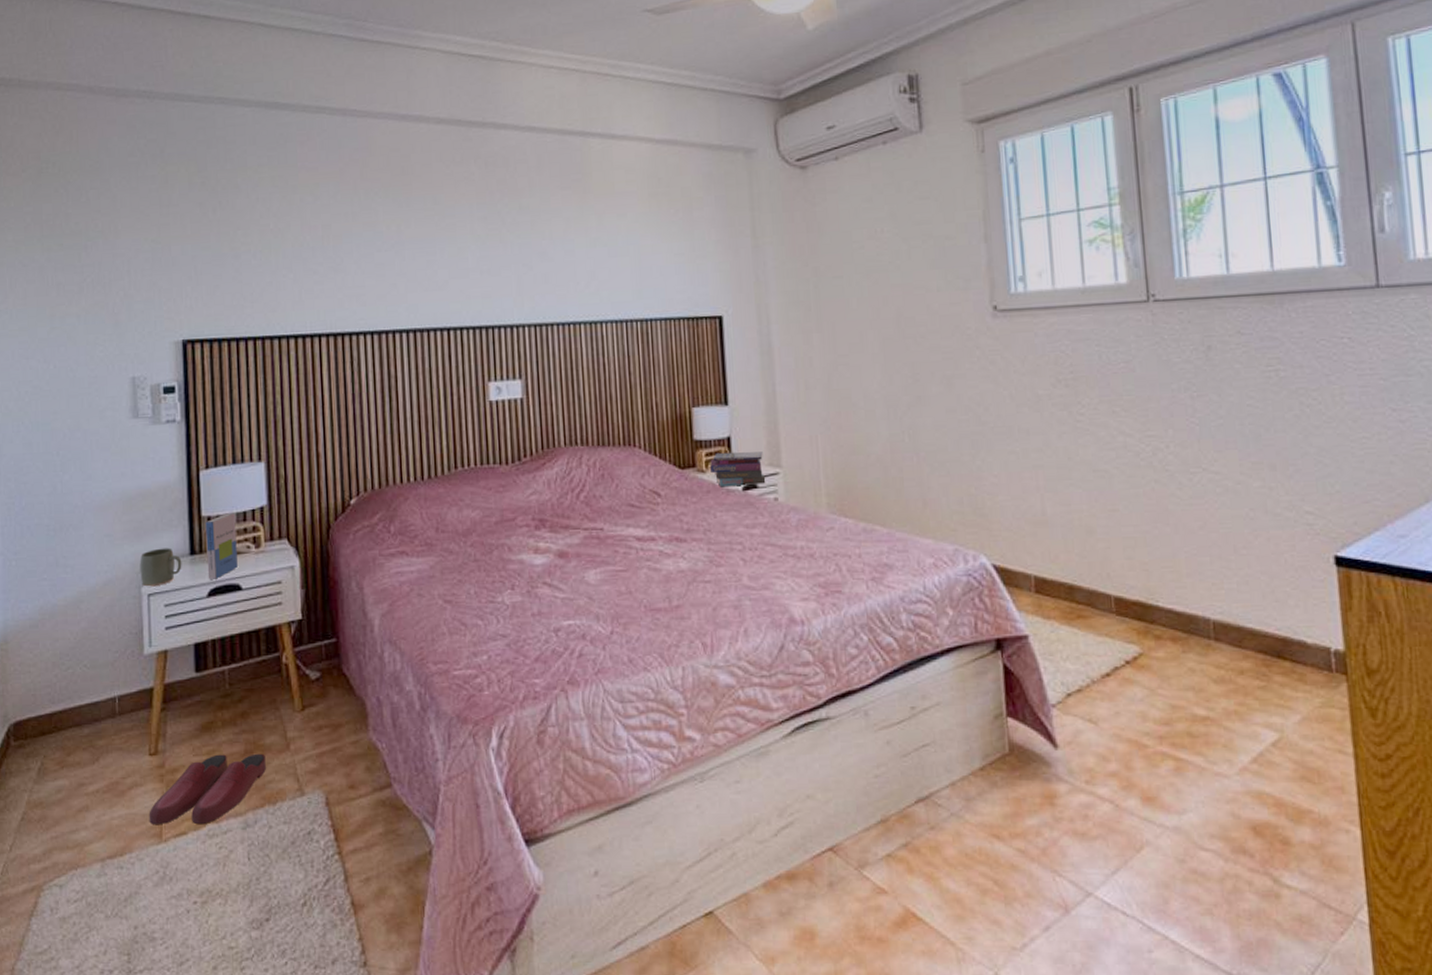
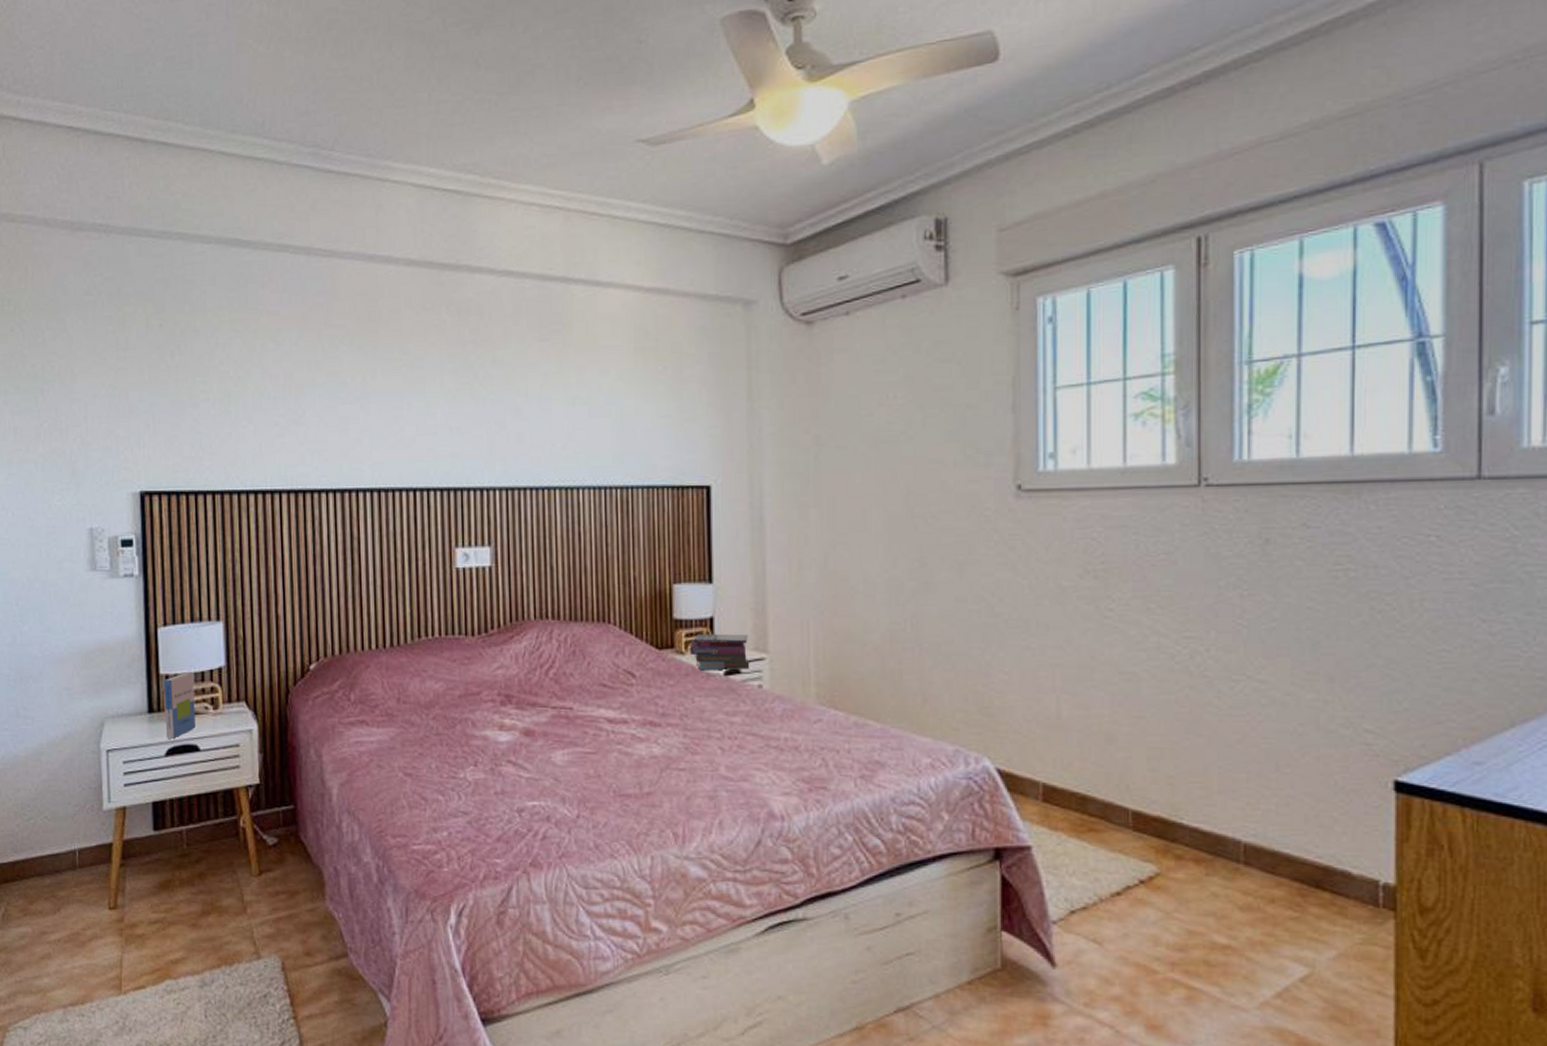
mug: present [139,548,182,587] -> none [98,704,140,743]
slippers: present [149,753,266,825] -> none [108,912,223,979]

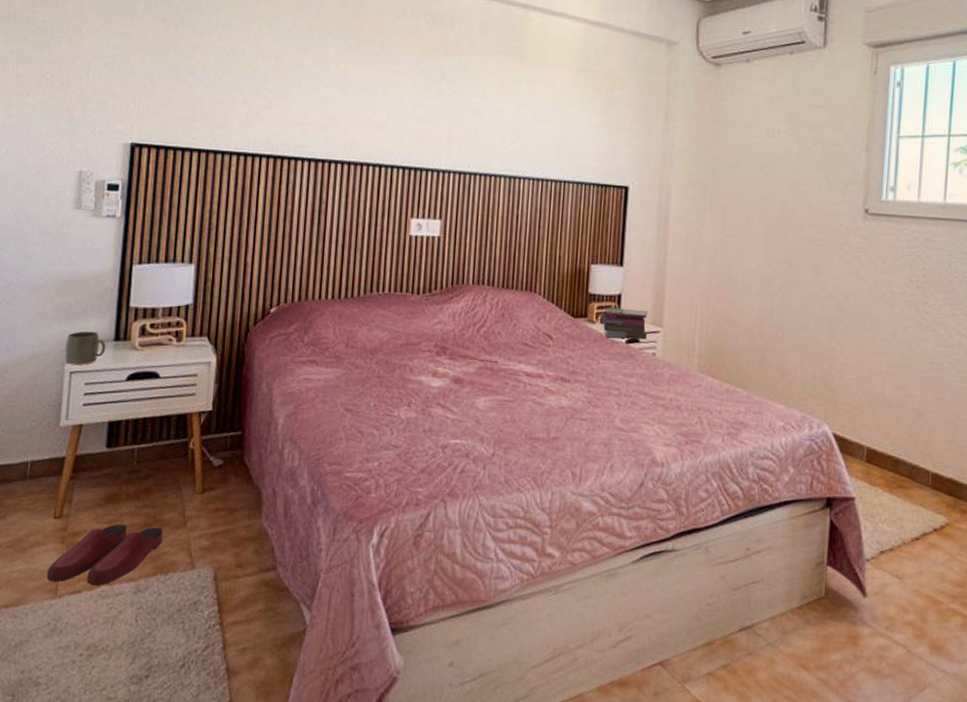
mug: none [98,704,140,743] -> present [65,331,106,366]
slippers: none [108,912,223,979] -> present [46,524,163,585]
book: present [163,672,196,739] -> none [129,307,162,366]

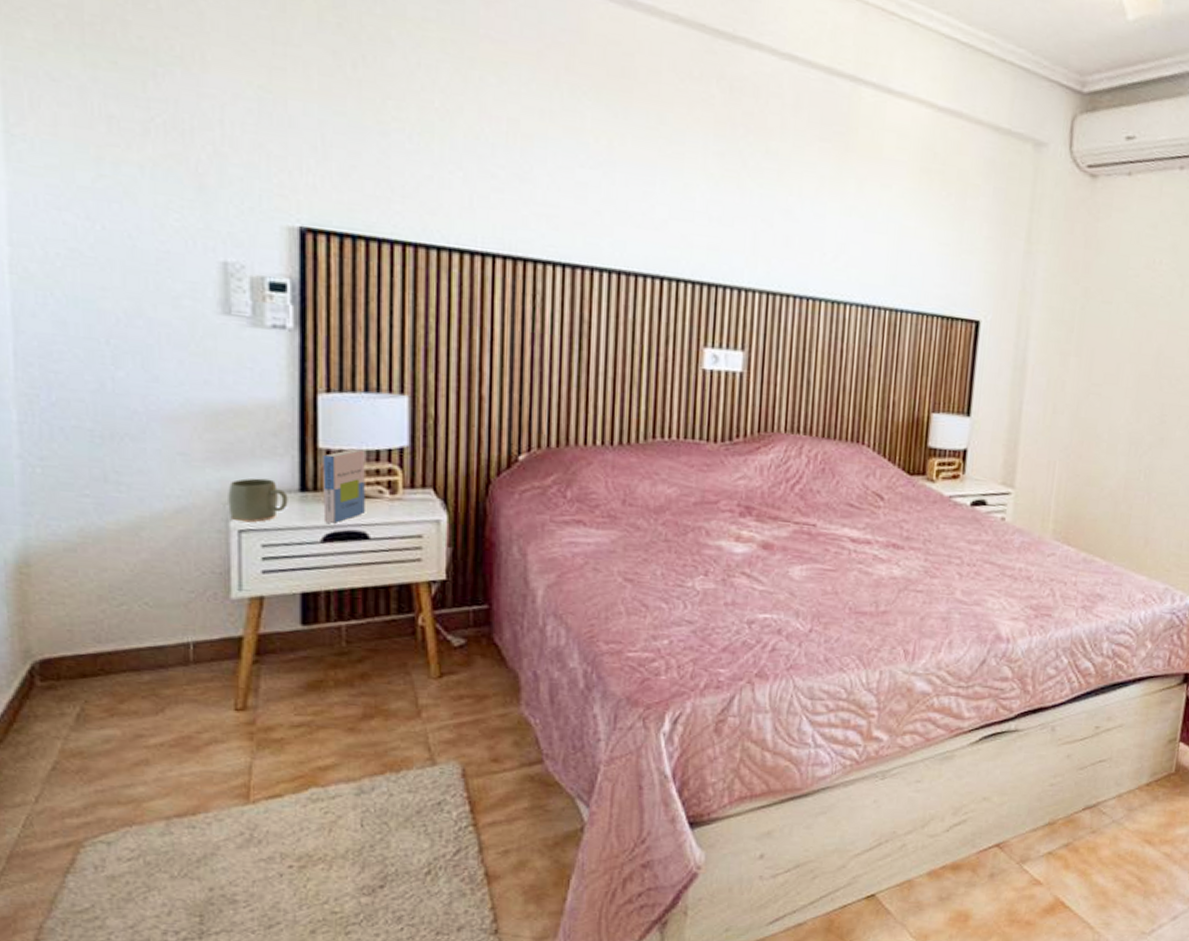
slippers: present [46,524,163,585] -> none [232,715,389,787]
book: none [129,307,162,366] -> present [323,449,365,523]
books: present [600,307,648,340] -> none [940,463,998,502]

